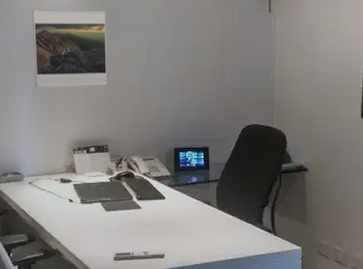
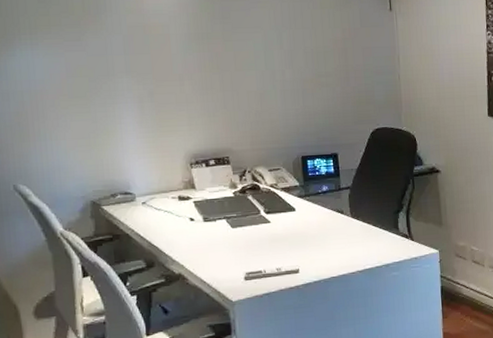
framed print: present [32,10,108,87] -> none [131,10,224,97]

